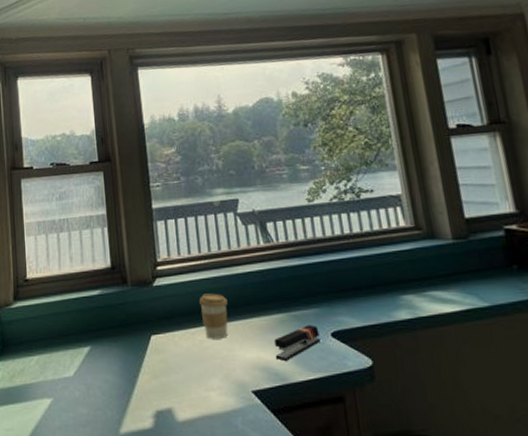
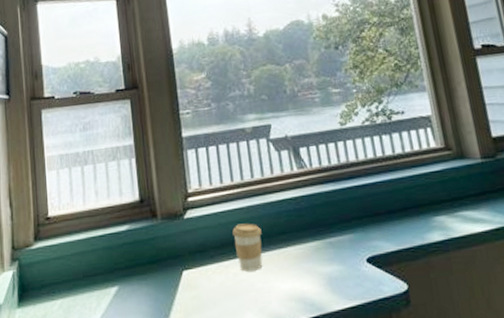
stapler: present [274,325,320,361] -> none [310,251,356,290]

